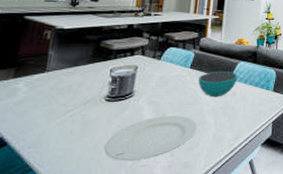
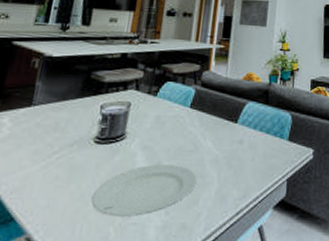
bowl: present [198,71,238,98] -> none [199,112,246,145]

